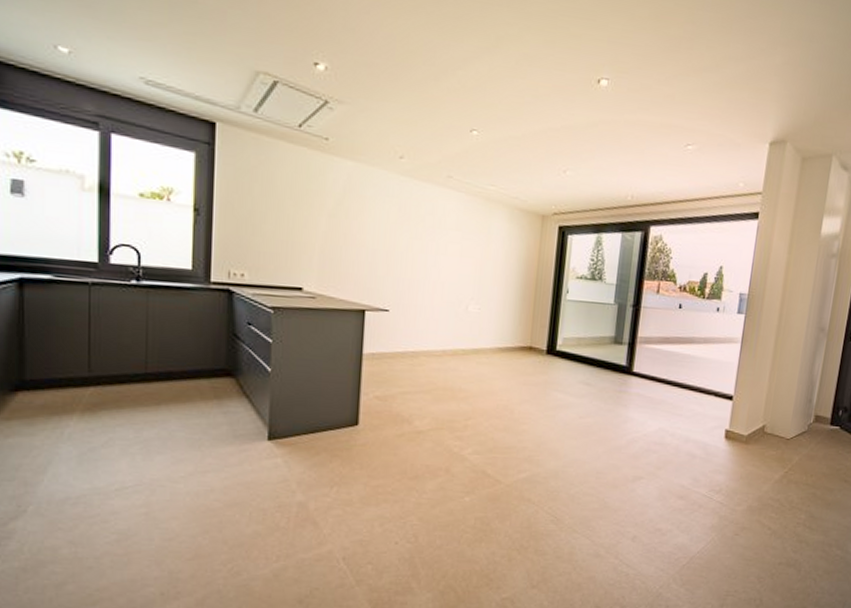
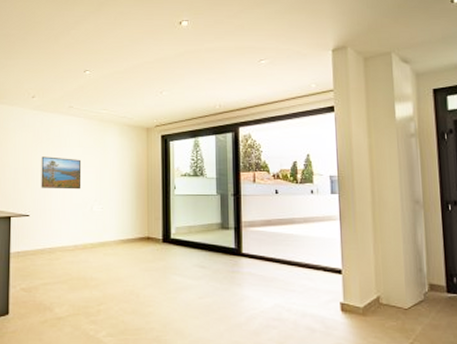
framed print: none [405,238,459,284] -> present [41,156,82,190]

